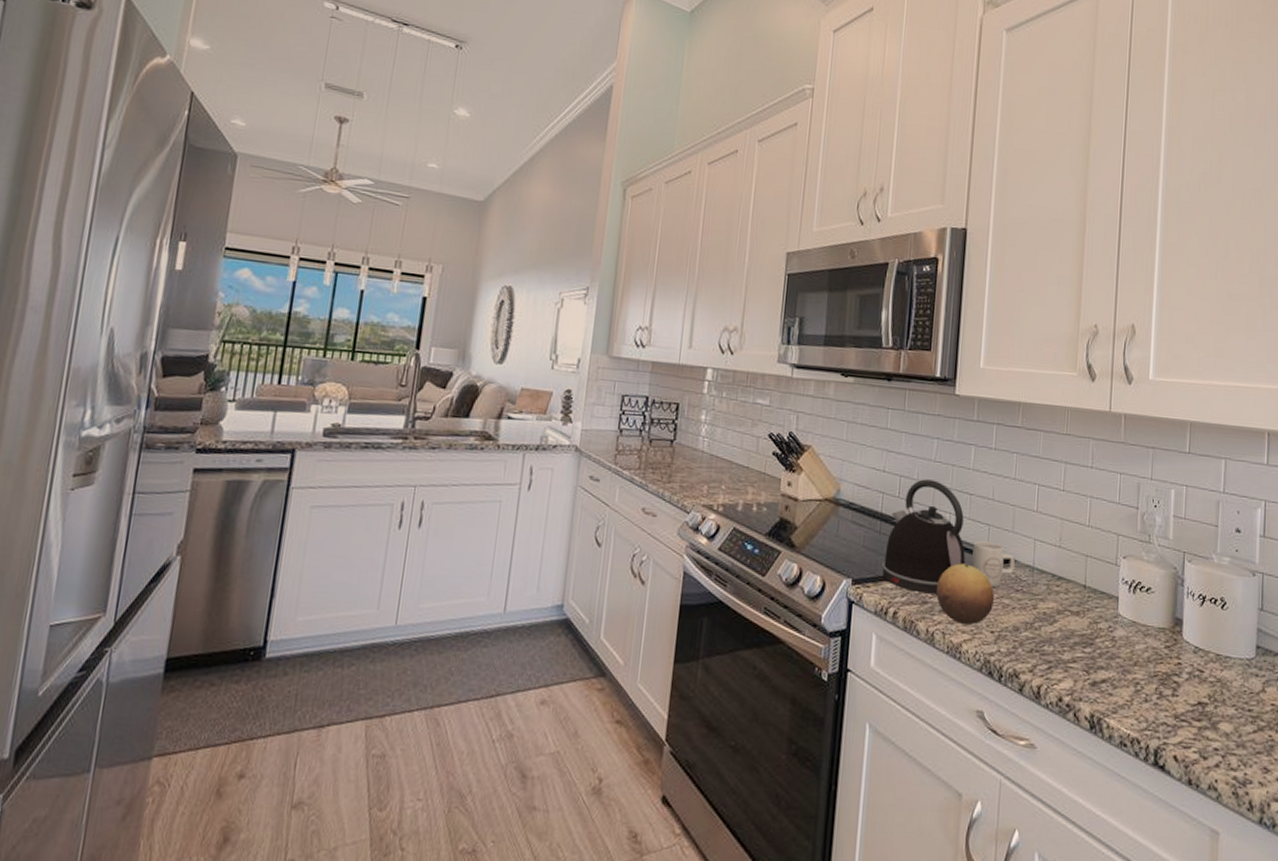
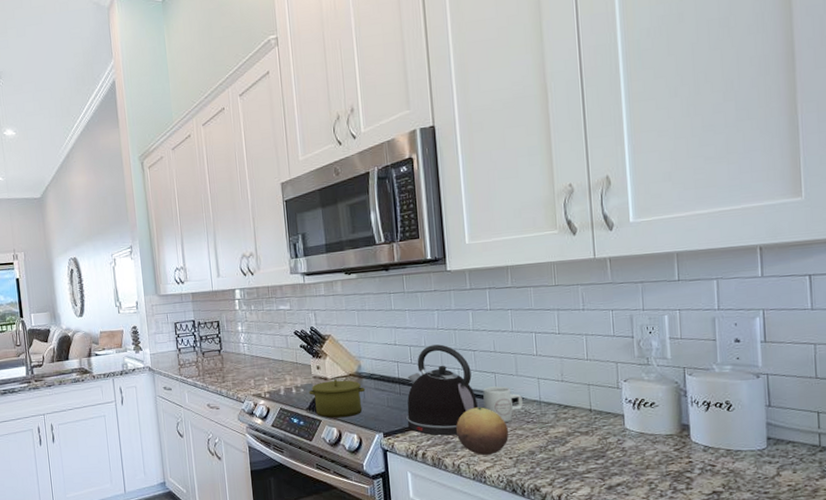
cooking pot: none [772,502,841,553] -> present [308,379,366,419]

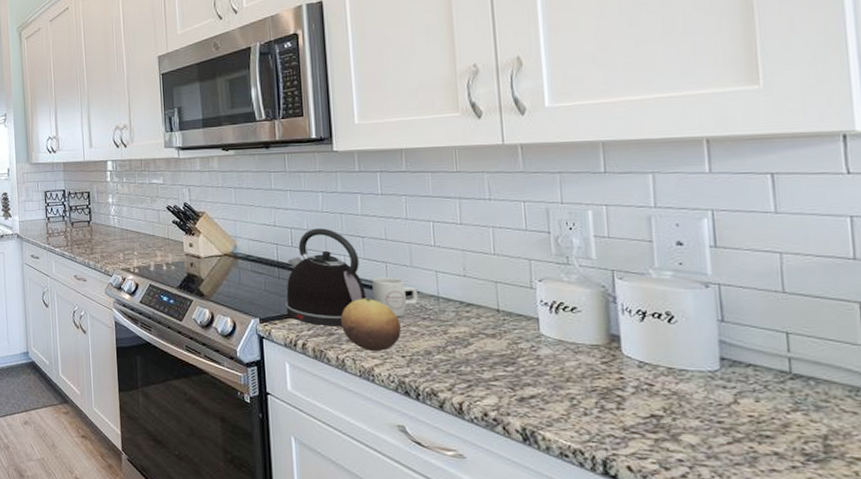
cooking pot: present [308,379,366,419] -> none [180,258,241,299]

